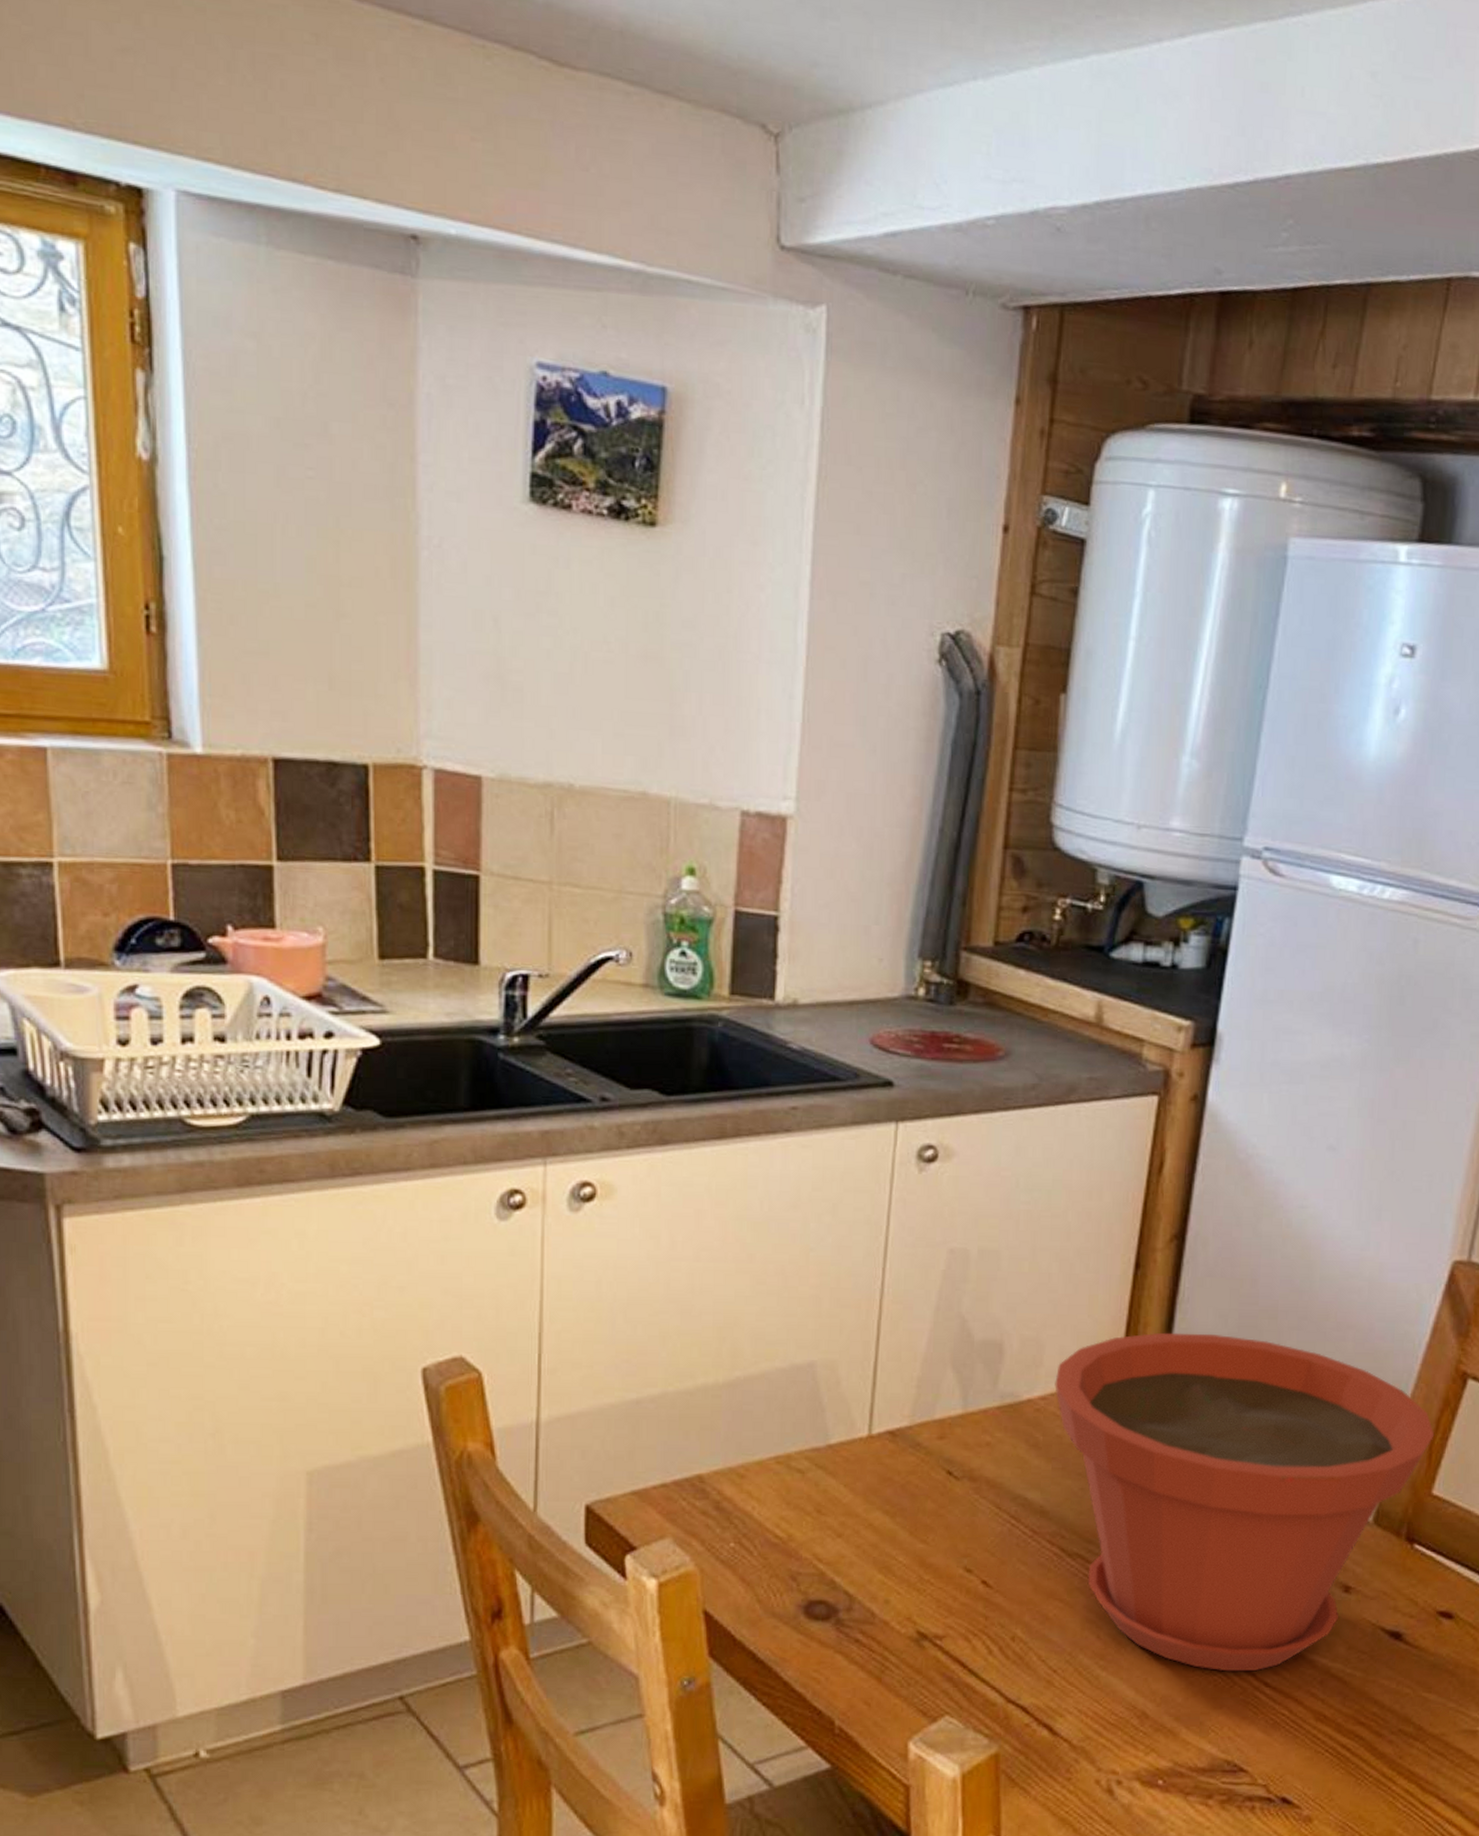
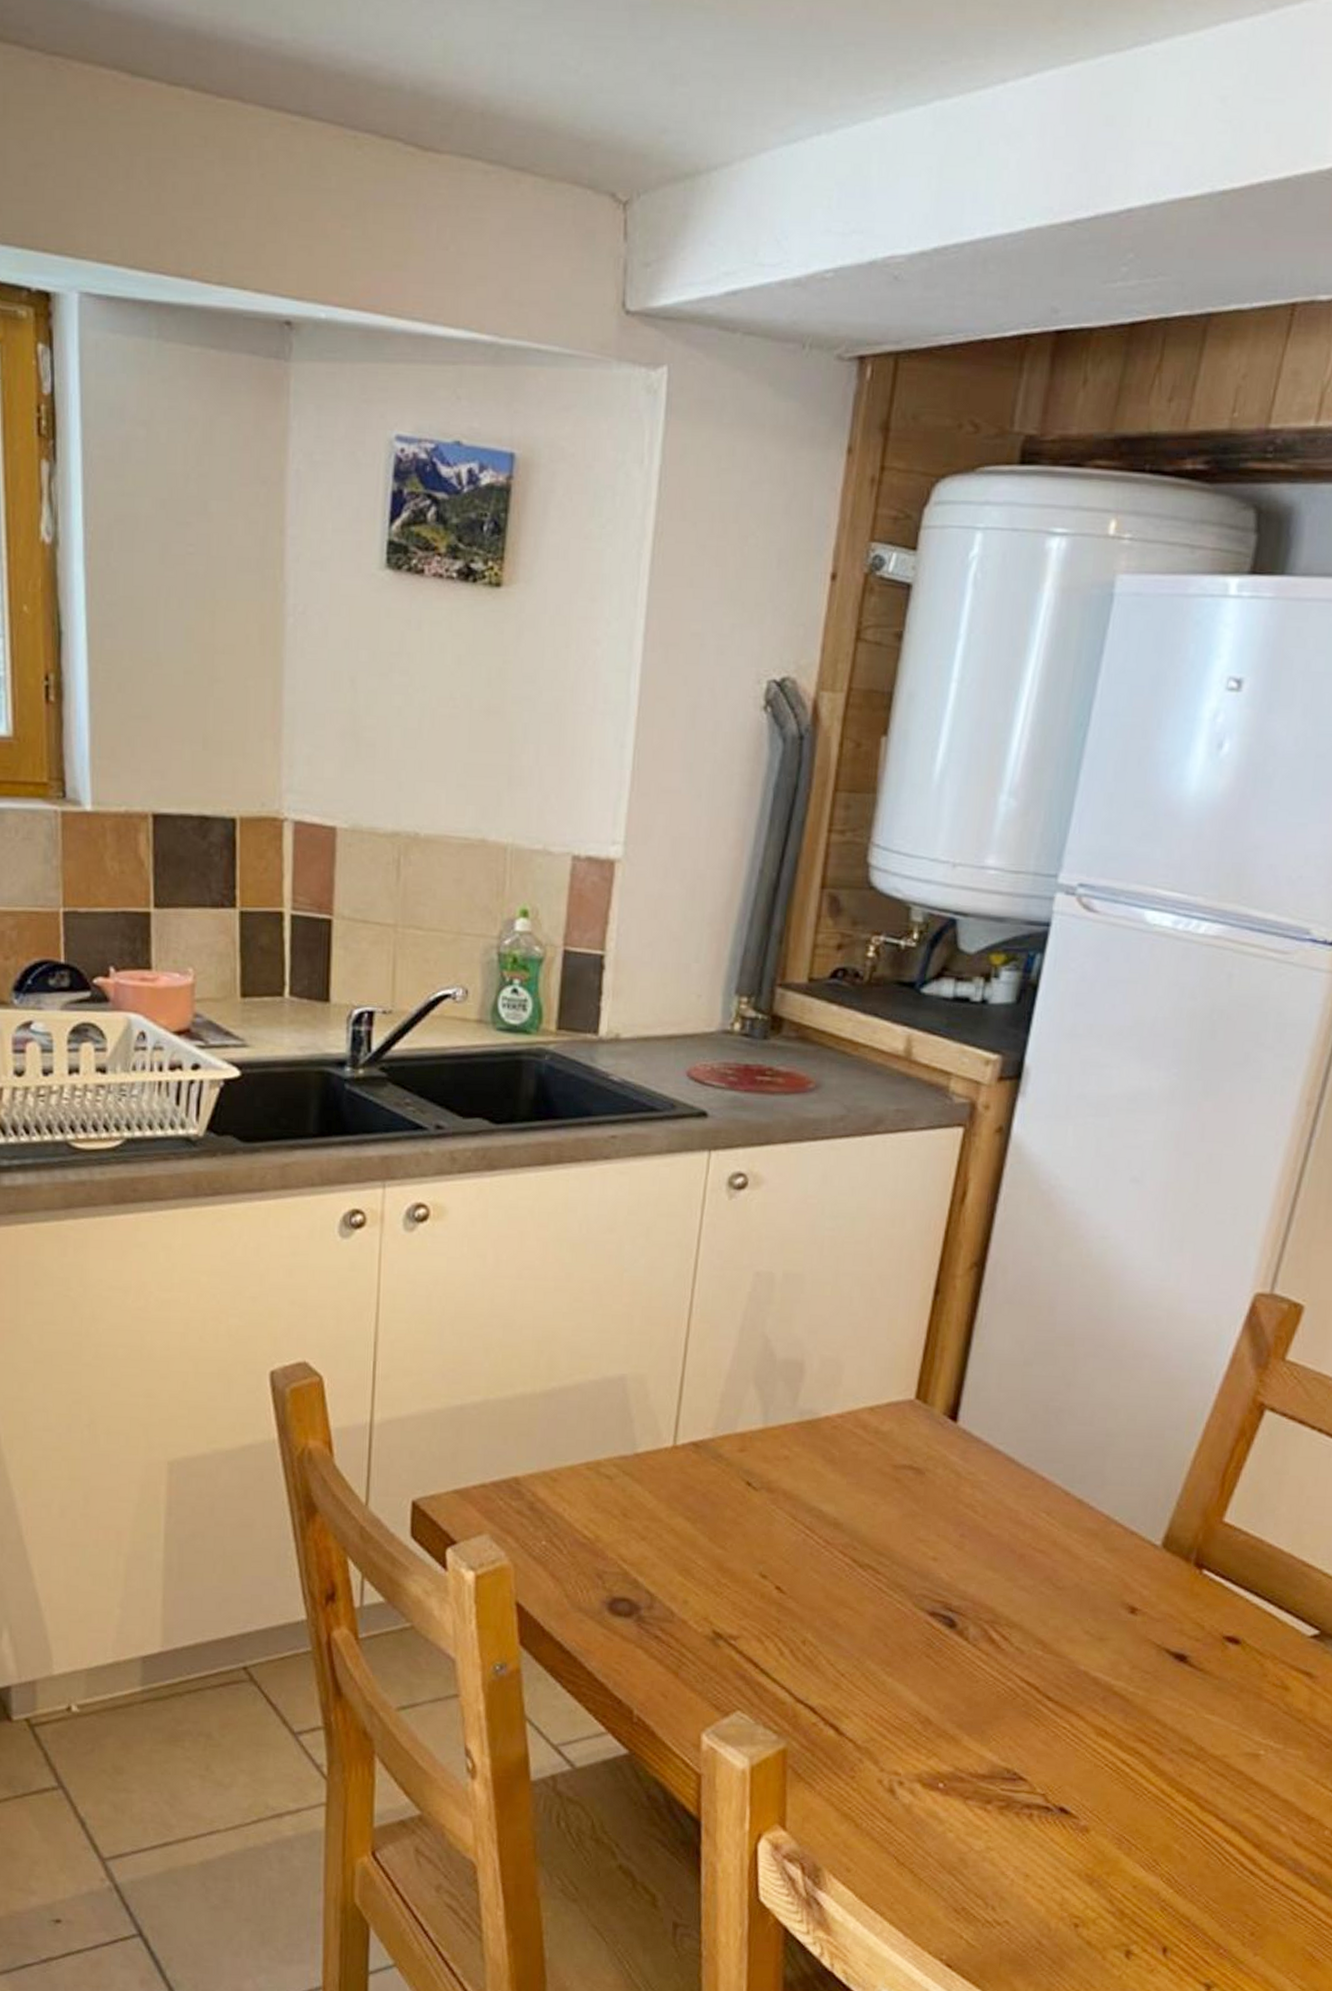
plant pot: present [1054,1332,1435,1672] -> none [852,1356,1229,1685]

